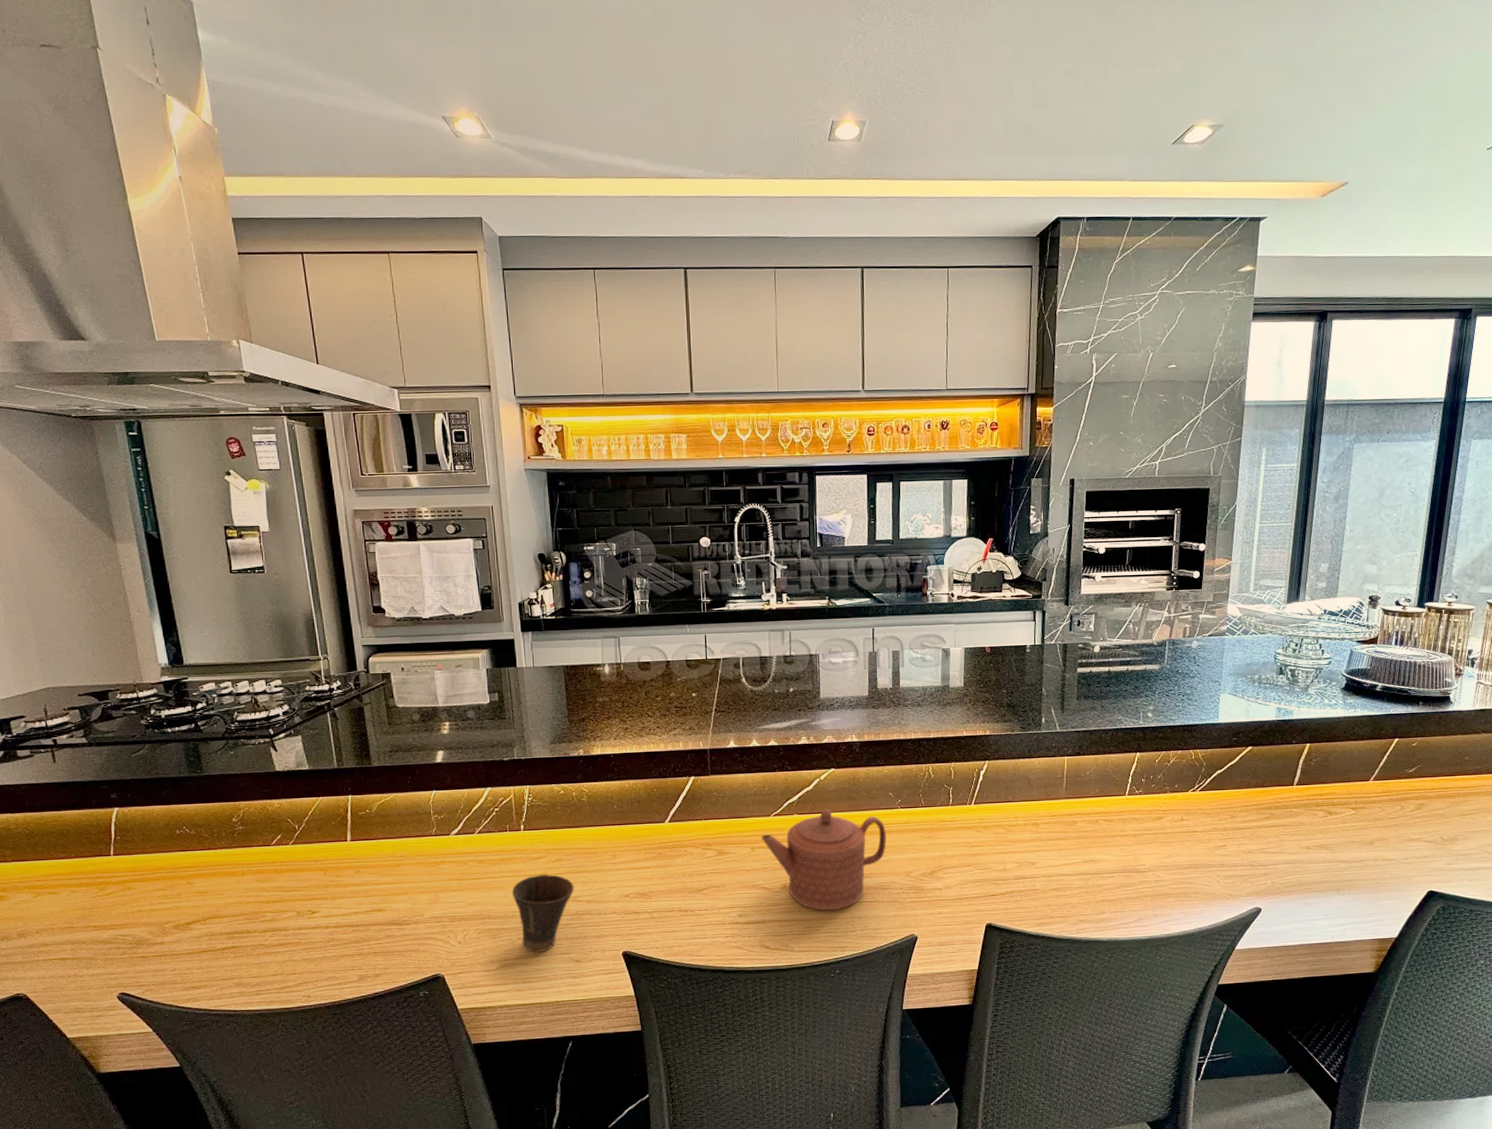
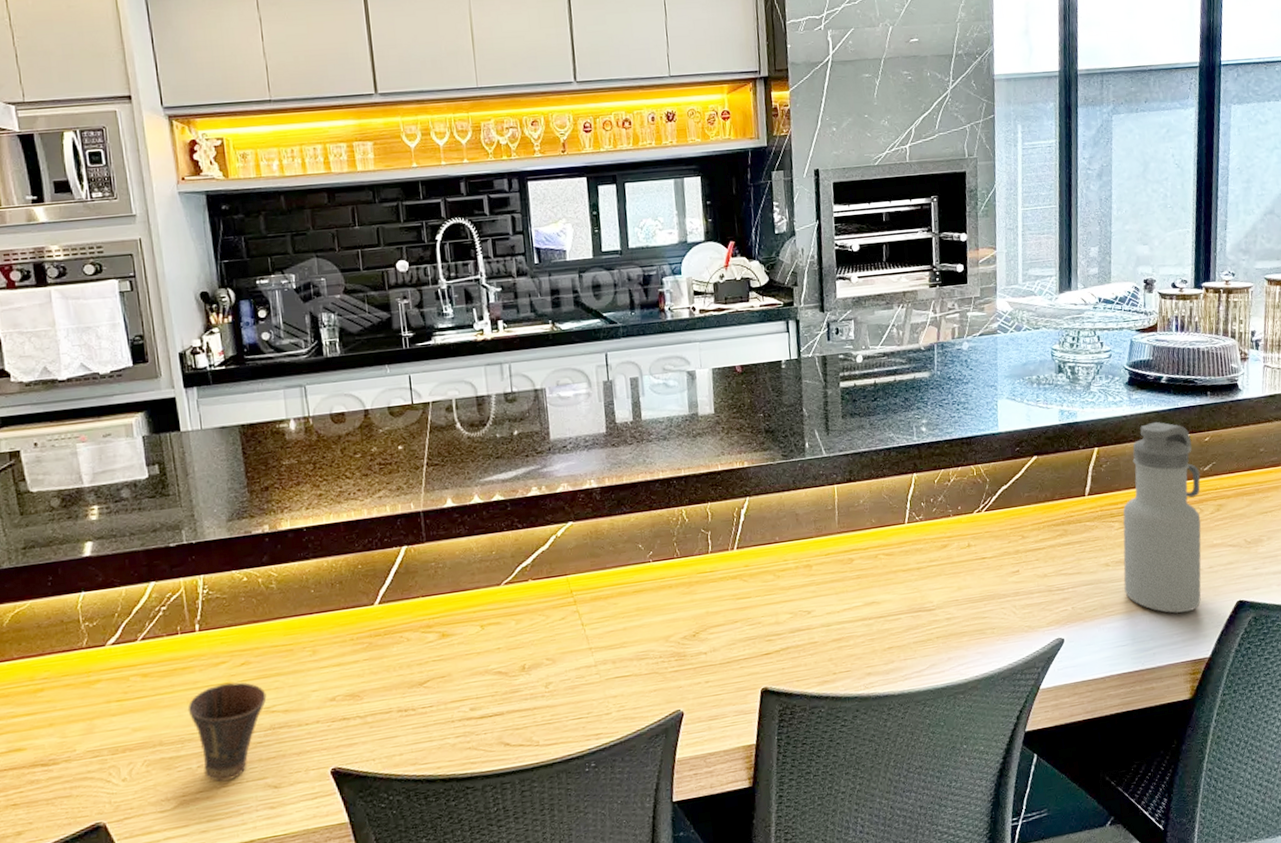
teapot: present [761,809,886,911] -> none [491,570,640,693]
water bottle: none [1322,725,1405,897] -> present [1123,421,1202,613]

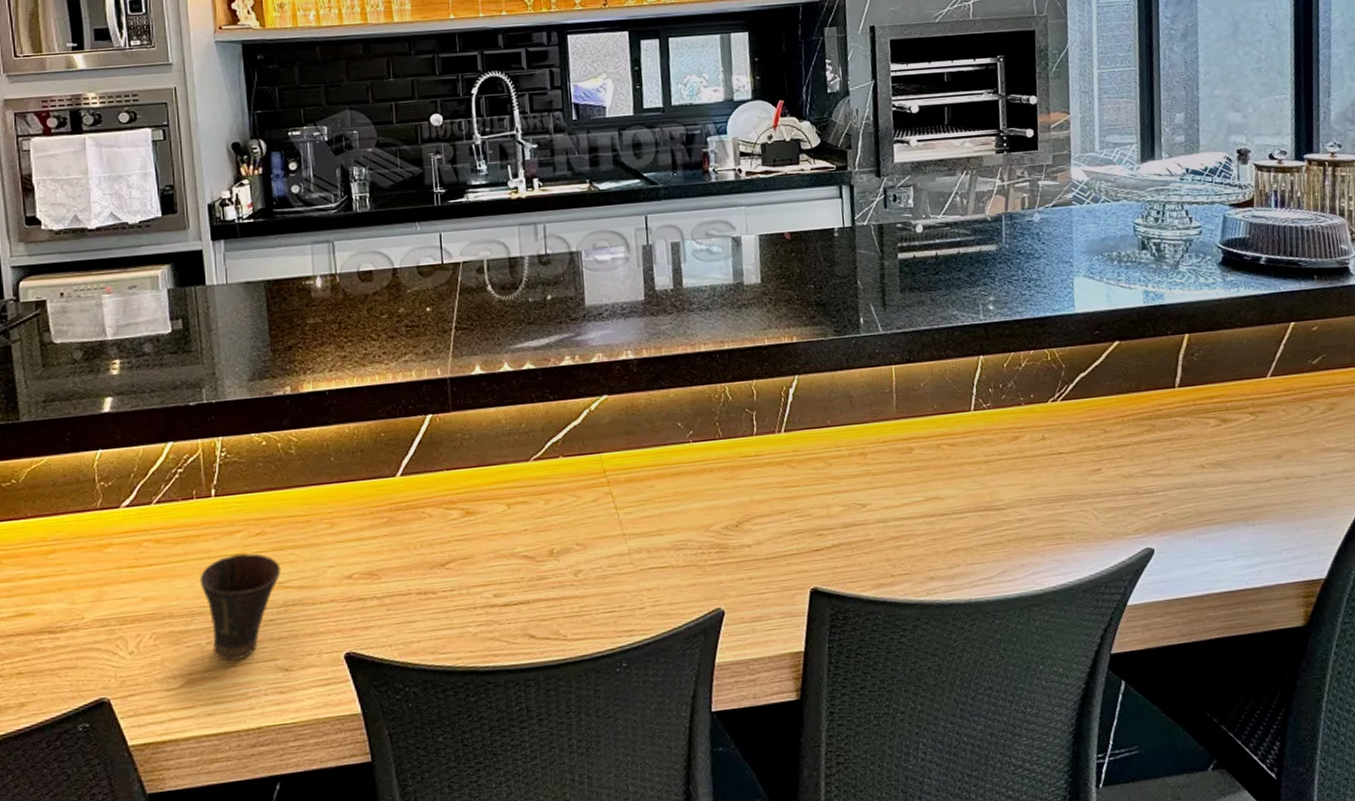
water bottle: present [1123,421,1202,613] -> none [1219,306,1314,526]

